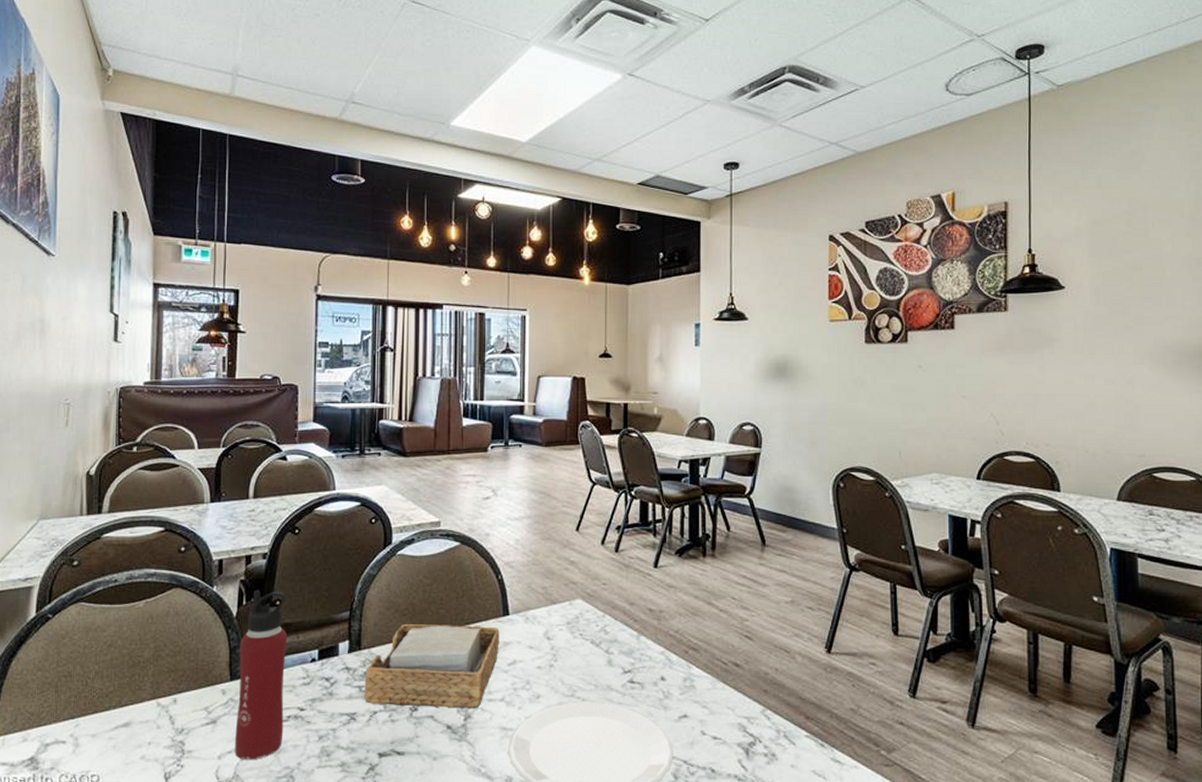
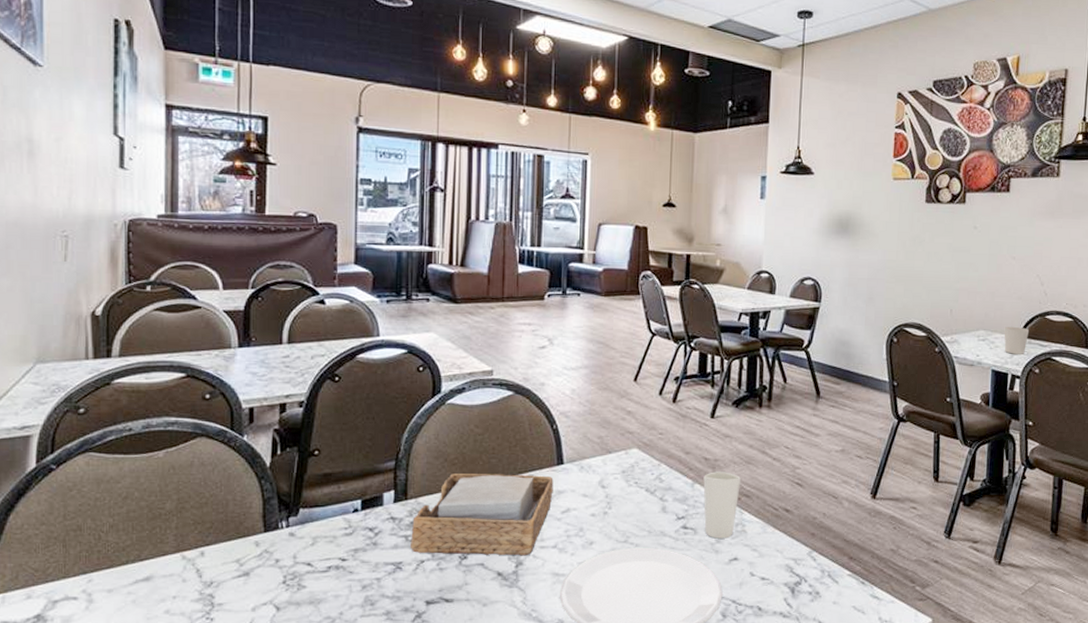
water bottle: present [235,589,288,760] -> none [271,439,327,612]
cup: none [649,623,688,694] -> present [703,472,742,539]
dixie cup: none [959,468,987,498] -> present [1004,326,1030,354]

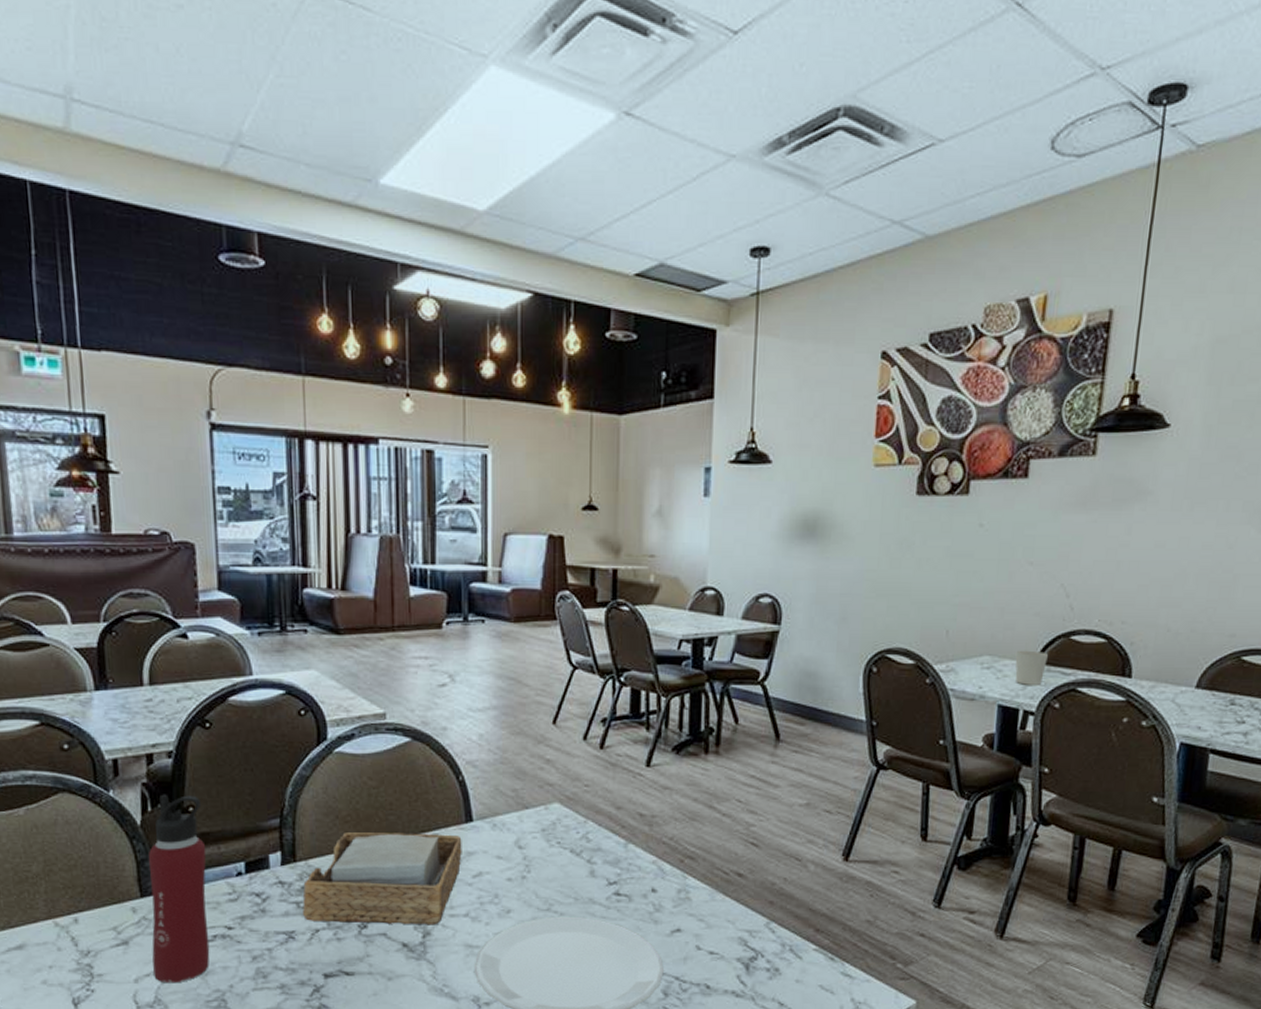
water bottle: none [271,439,327,612] -> present [148,794,210,983]
cup: present [703,472,742,539] -> none [638,830,685,907]

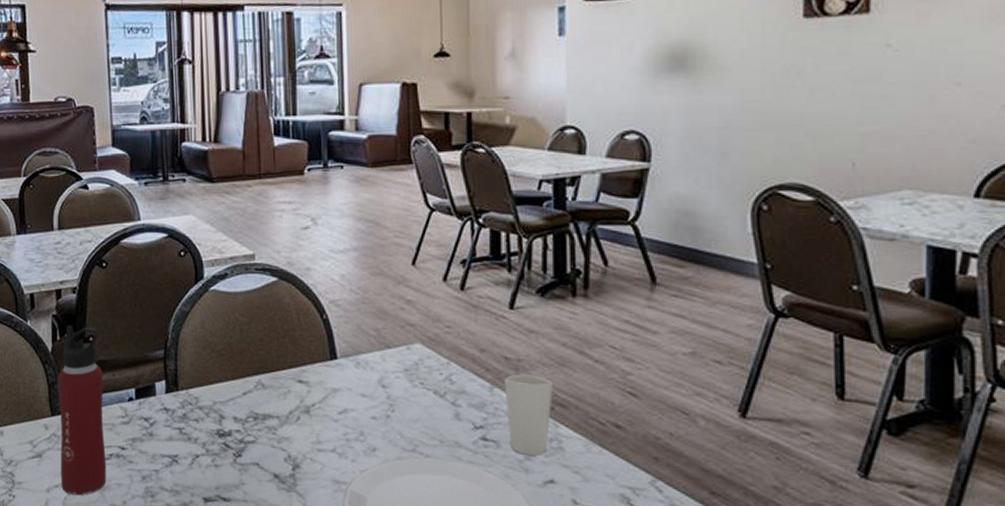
napkin holder: present [303,833,462,925] -> none [184,365,328,459]
cup: none [638,830,685,907] -> present [504,374,554,456]
dixie cup: present [1015,650,1049,685] -> none [946,182,992,223]

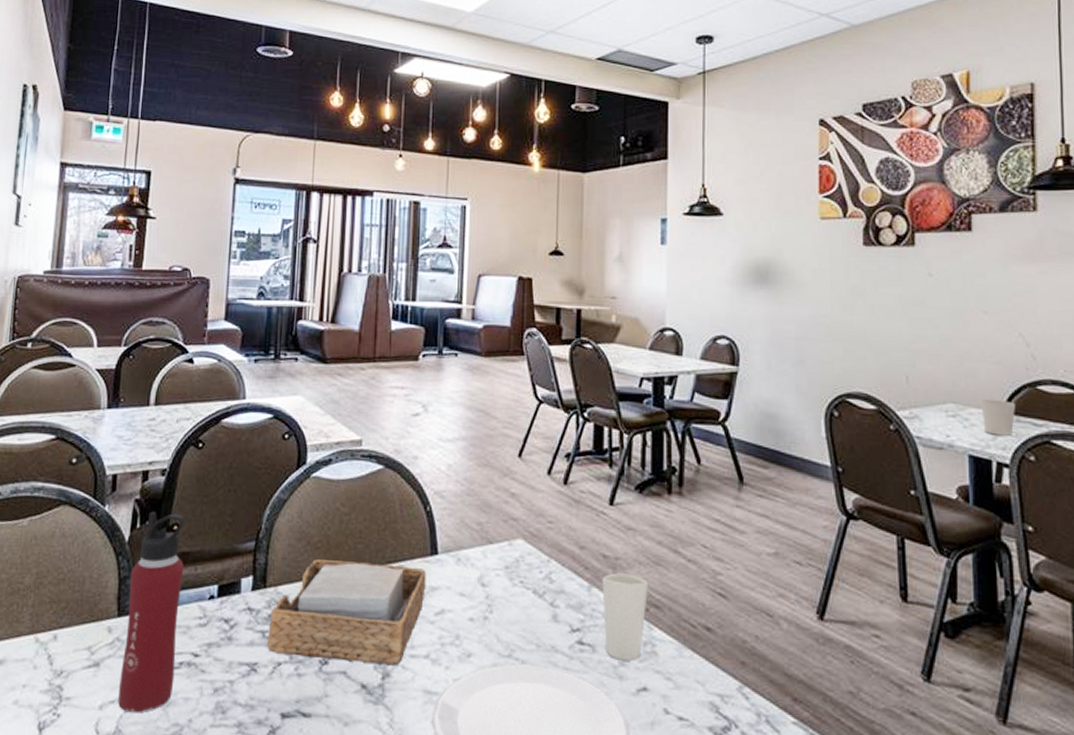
napkin holder: none [184,365,328,459] -> present [267,559,426,666]
dixie cup: none [946,182,992,223] -> present [981,398,1016,436]

